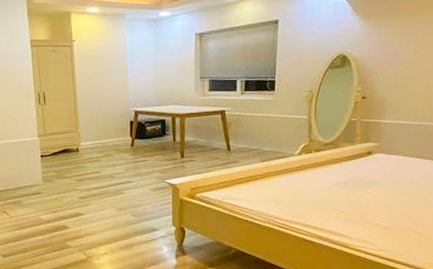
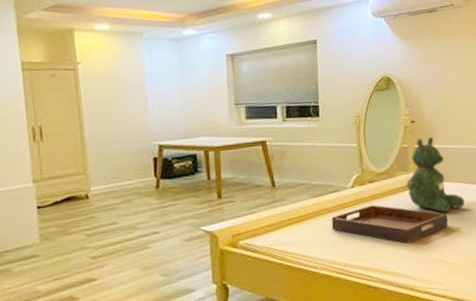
serving tray: none [277,171,389,208] -> present [331,204,449,245]
teddy bear: none [351,113,407,183] -> present [407,137,465,213]

